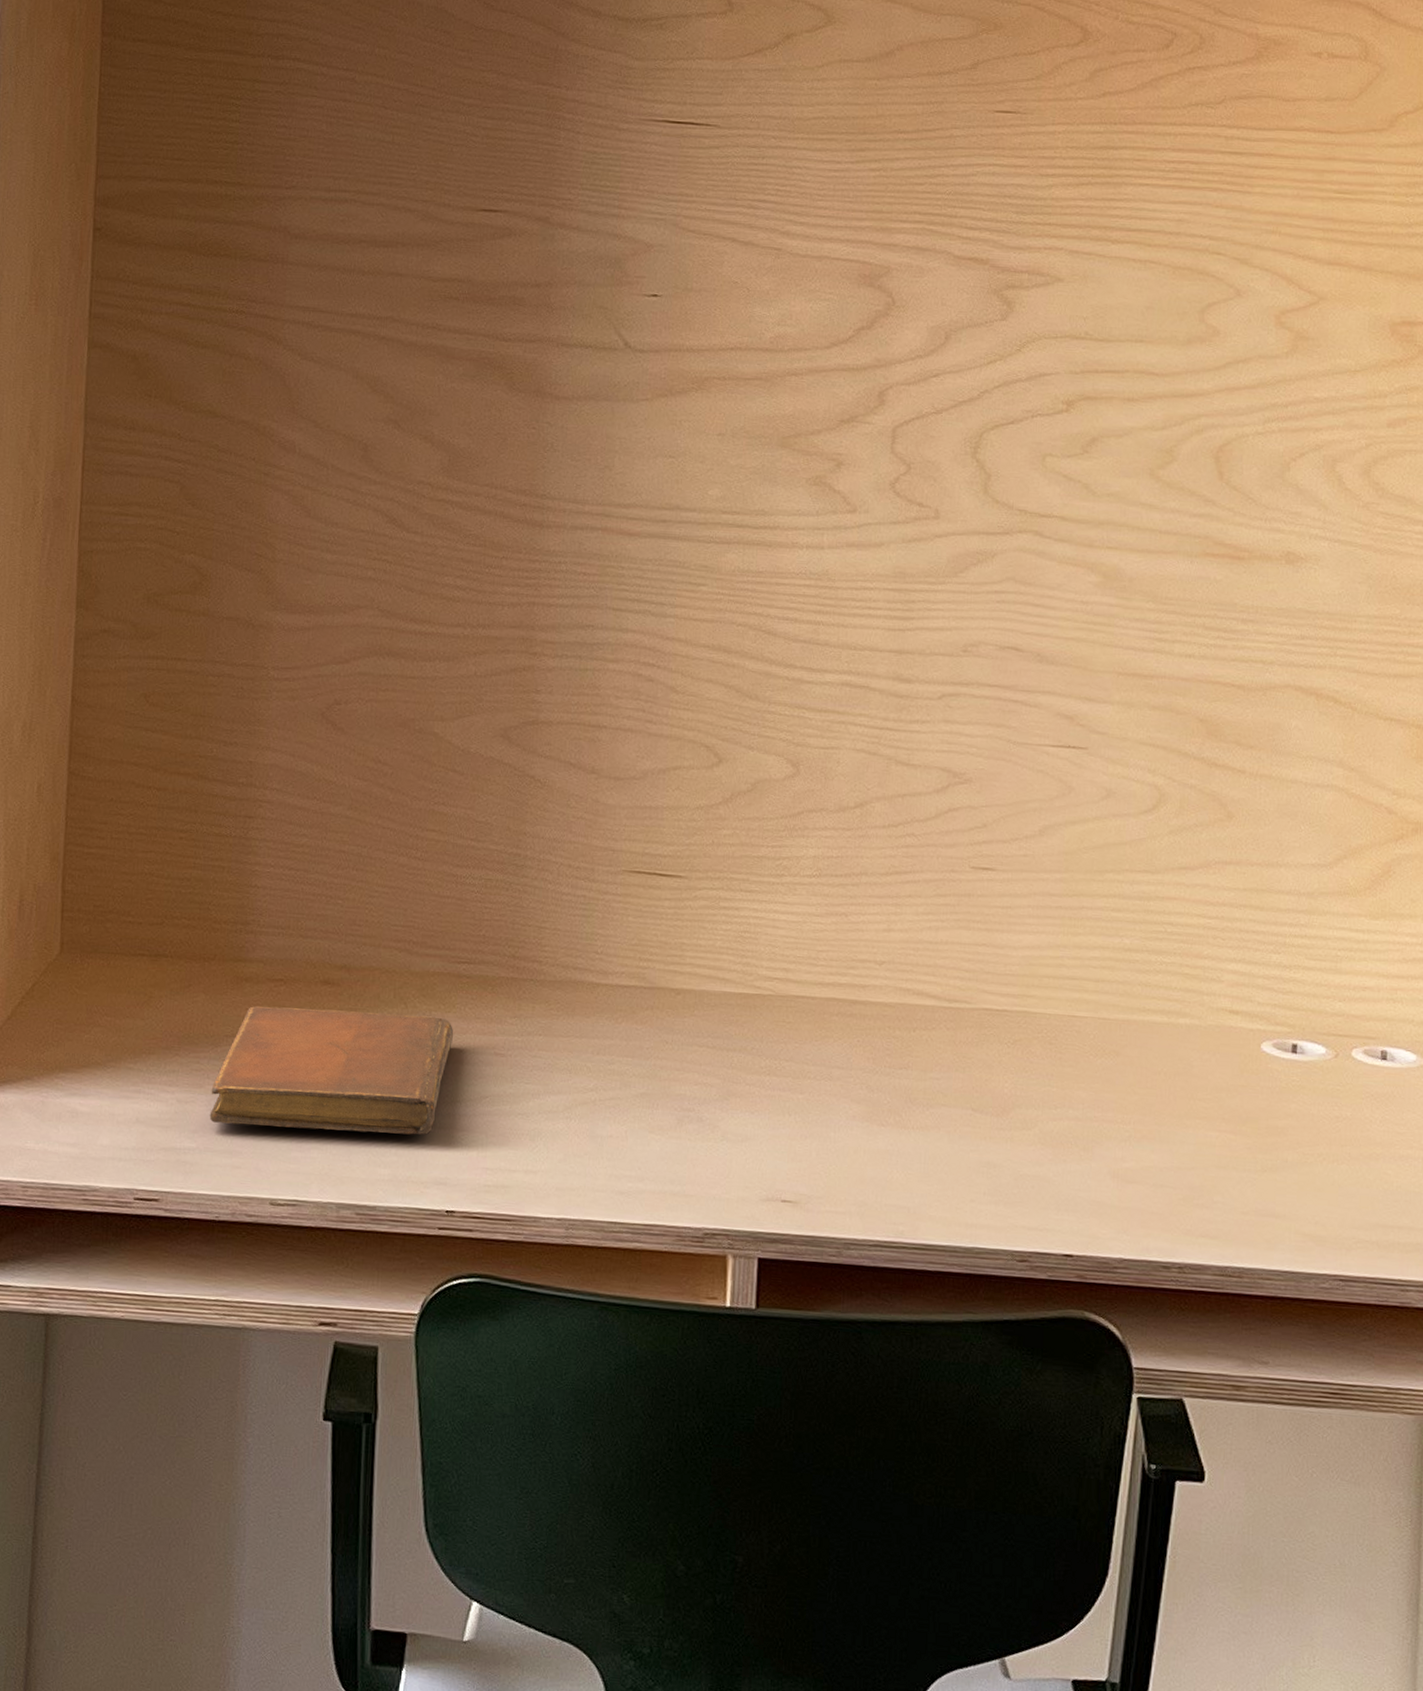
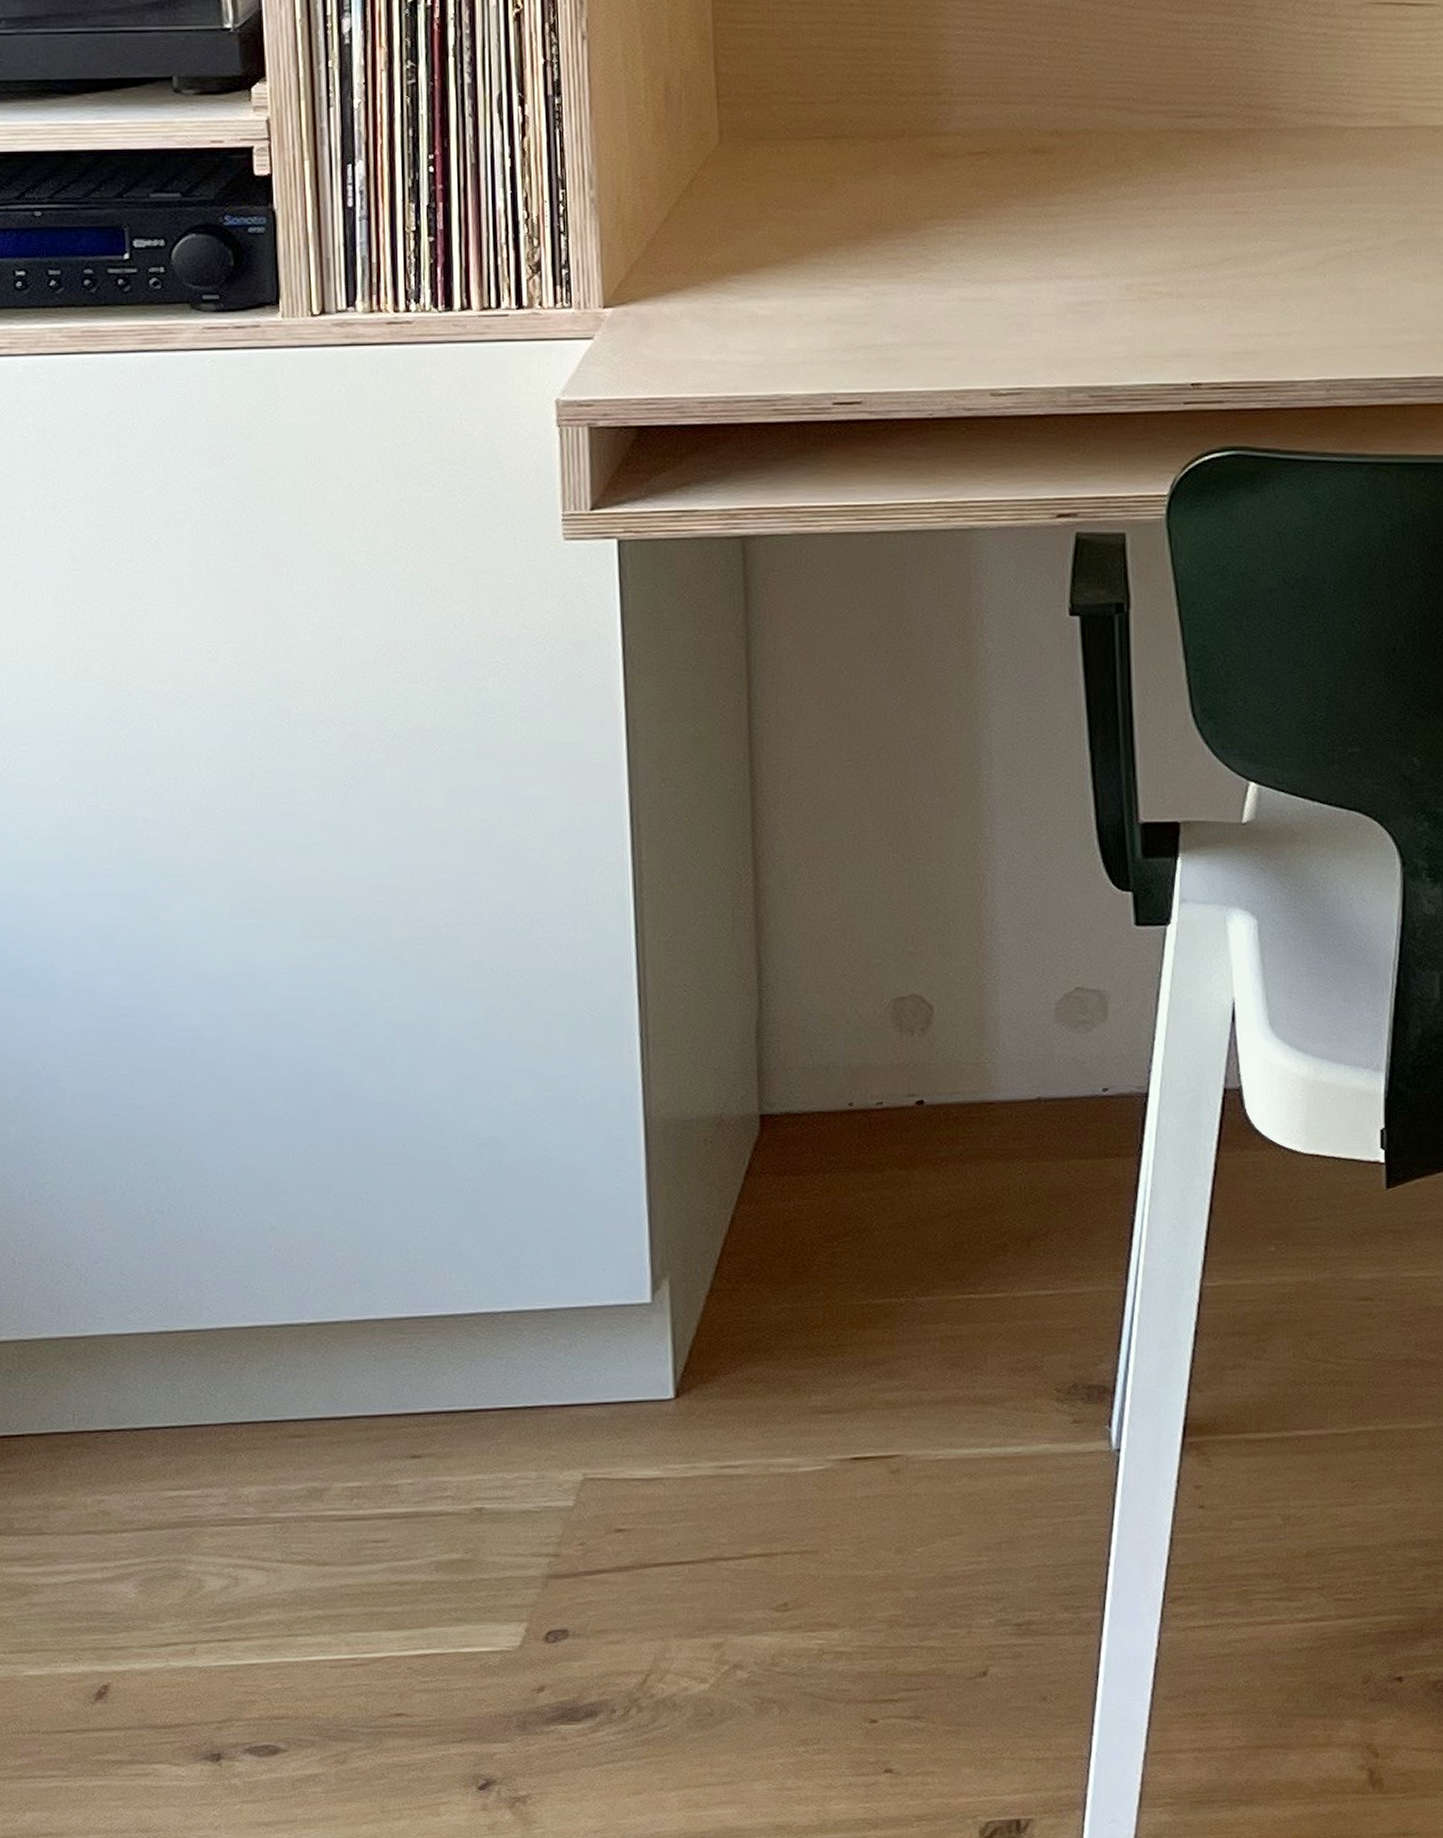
notebook: present [209,1005,454,1135] -> none [912,178,1187,313]

